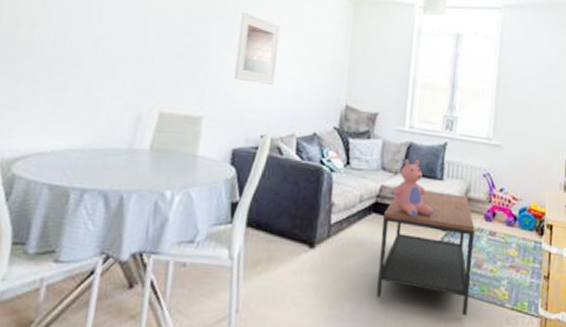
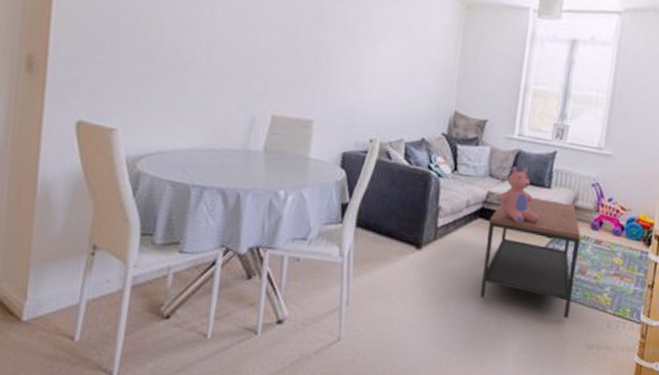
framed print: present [234,11,281,85] -> none [344,15,390,90]

